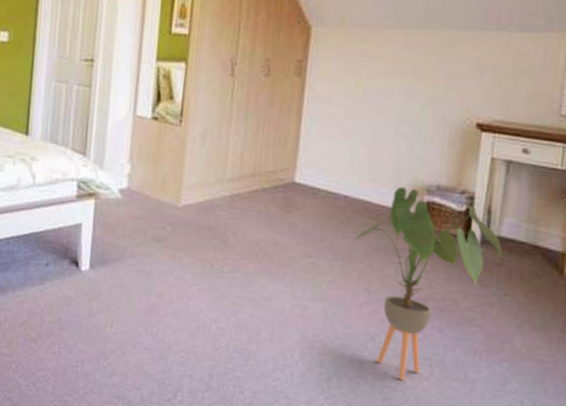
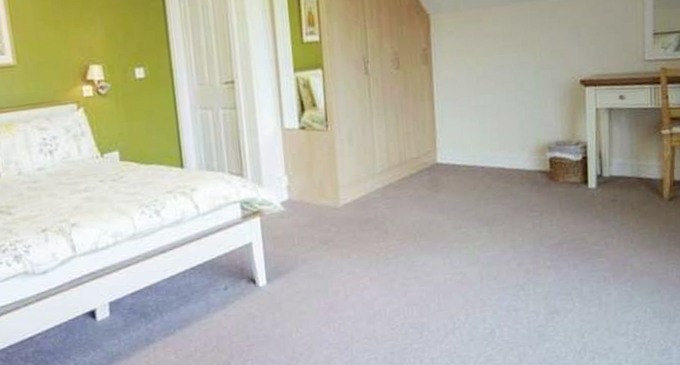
house plant: present [354,186,503,380] -> none [495,148,615,317]

